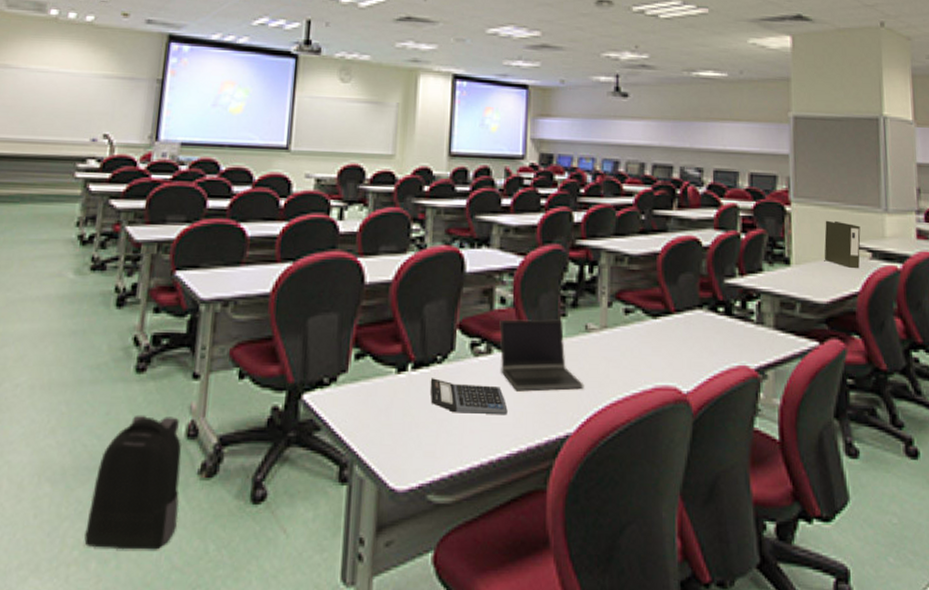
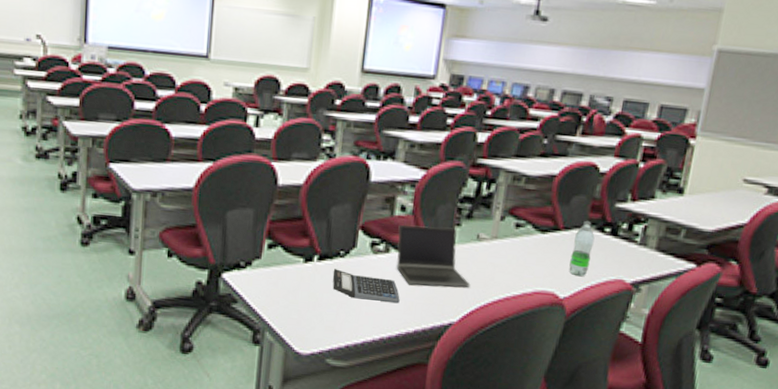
backpack: present [84,414,182,550] -> none [50,279,123,379]
bottle: none [688,300,709,366] -> present [569,220,595,277]
binder: present [824,220,861,269] -> none [718,155,763,203]

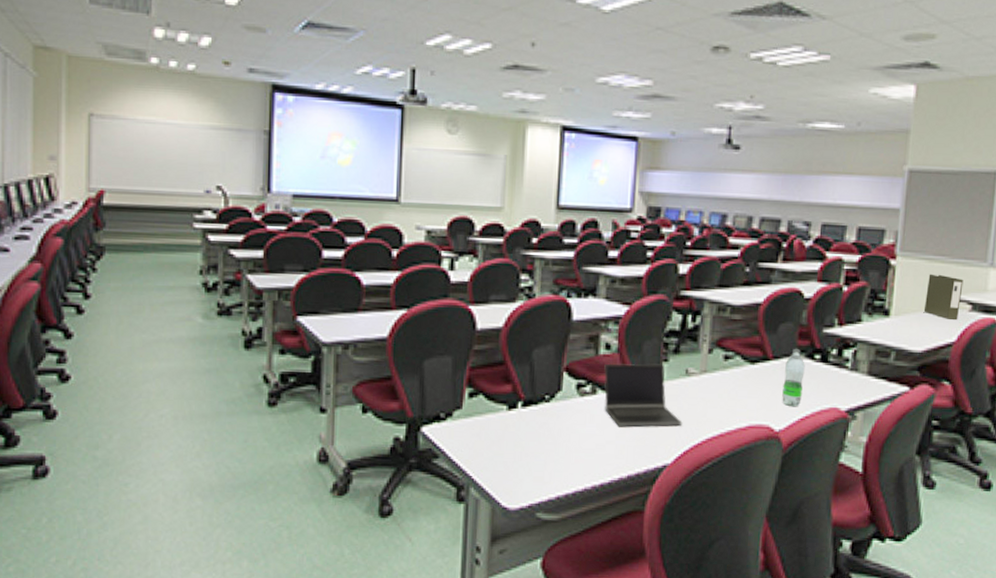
calculator: present [332,269,400,303] -> none [538,415,611,447]
binder: none [718,155,763,203] -> present [923,274,964,321]

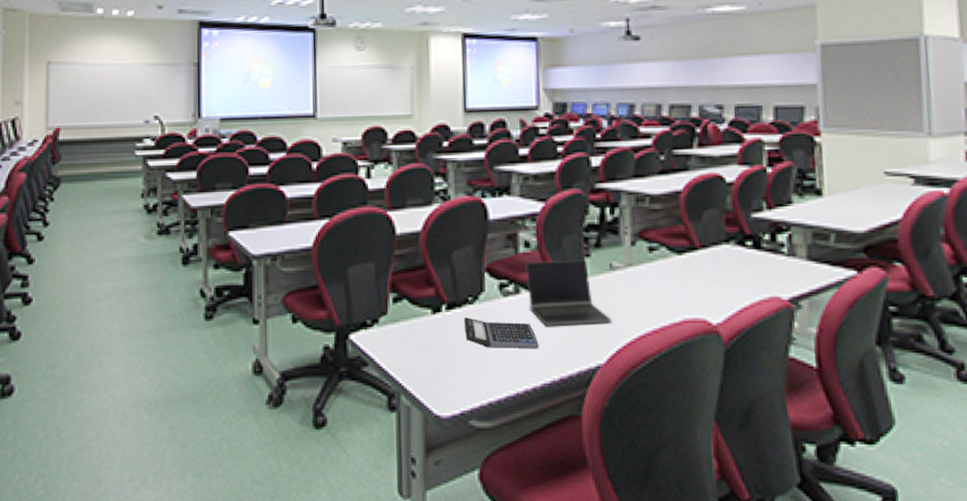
calculator: none [538,415,611,447] -> present [463,317,539,348]
bottle: present [782,348,805,407] -> none [715,235,738,298]
binder: present [923,274,964,321] -> none [859,148,901,196]

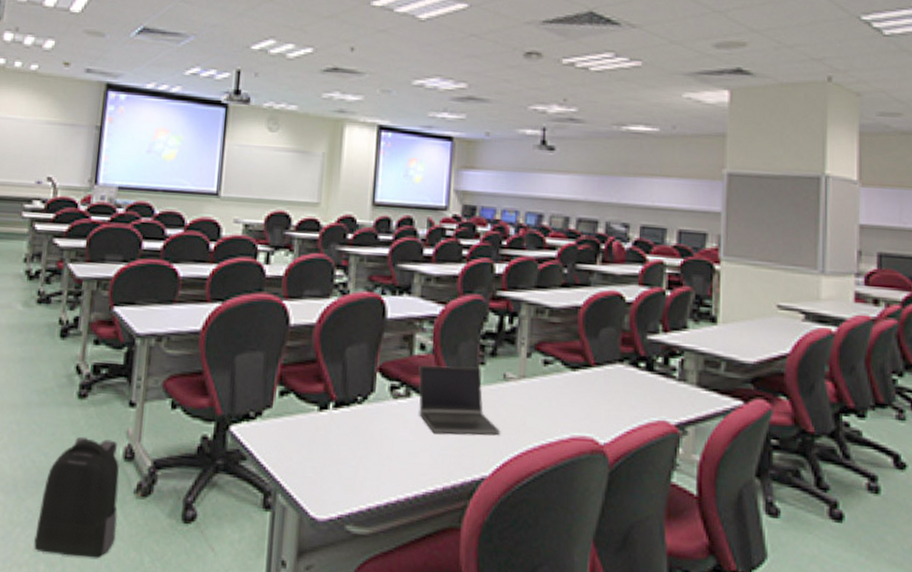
backpack: none [180,355,254,467] -> present [34,436,120,557]
calculator: present [463,317,539,348] -> none [350,417,425,455]

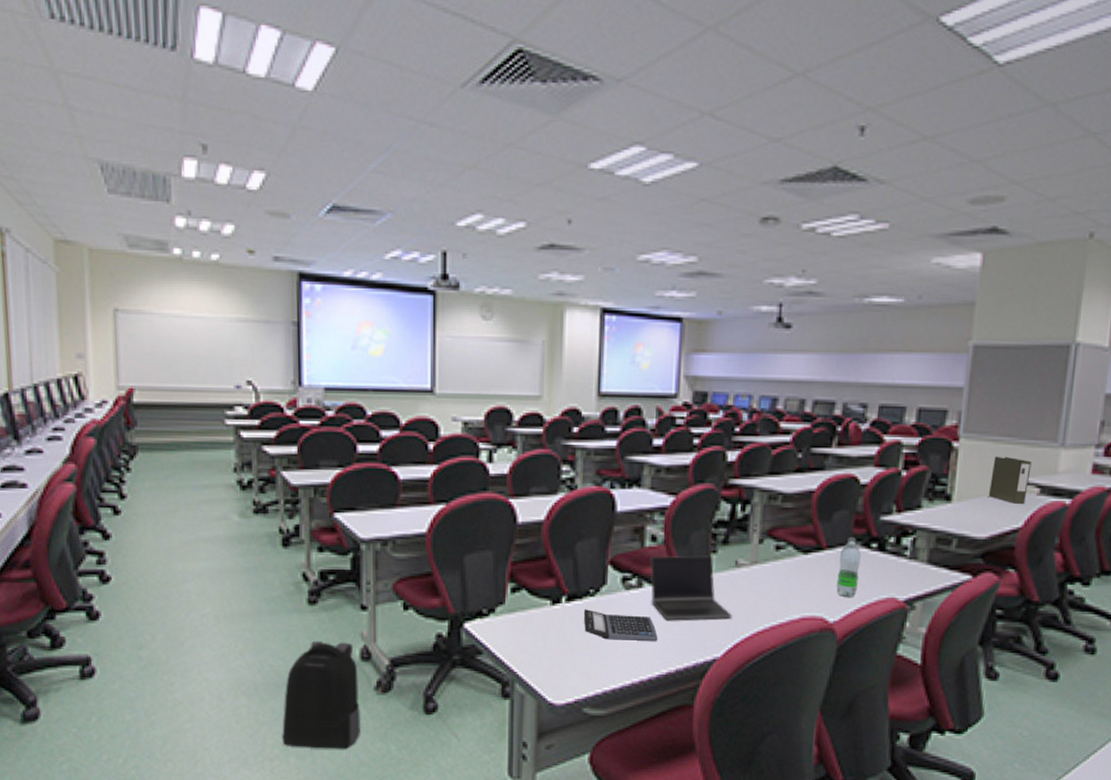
calculator: none [350,417,425,455] -> present [583,609,658,641]
bottle: none [606,354,630,419] -> present [836,536,861,598]
binder: none [753,280,794,331] -> present [988,456,1032,505]

